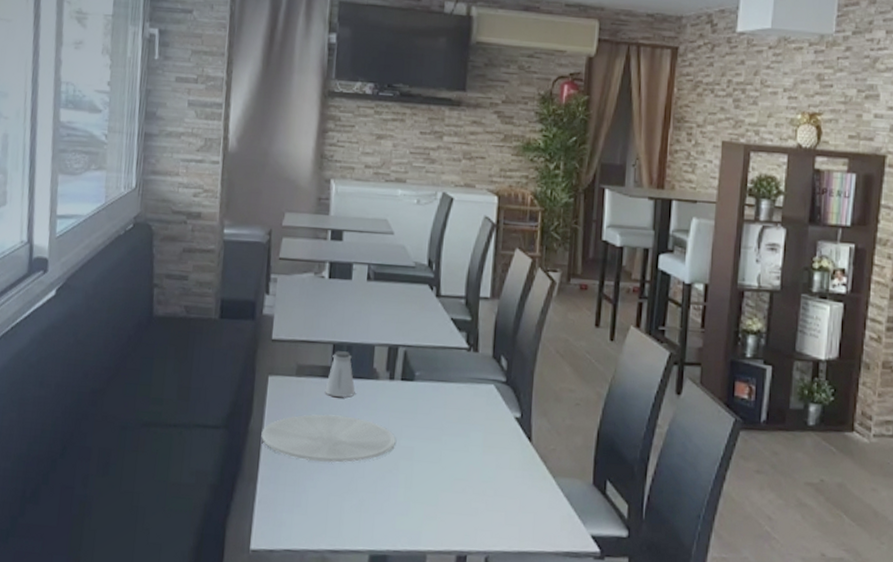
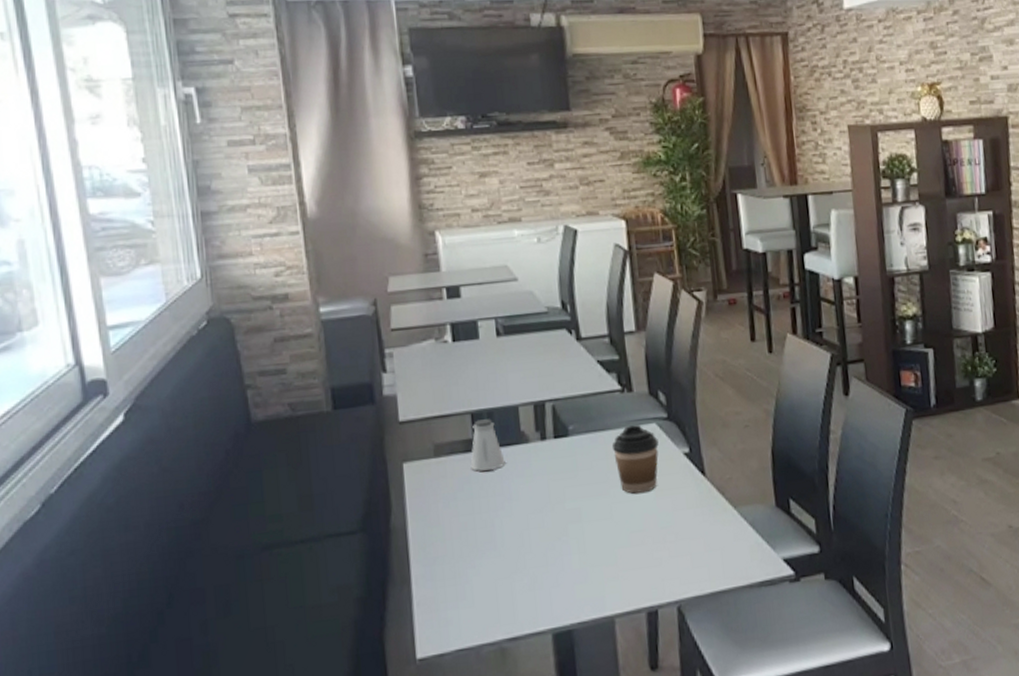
plate: present [261,414,396,463] -> none [406,489,560,548]
coffee cup: none [451,382,494,446] -> present [612,425,659,494]

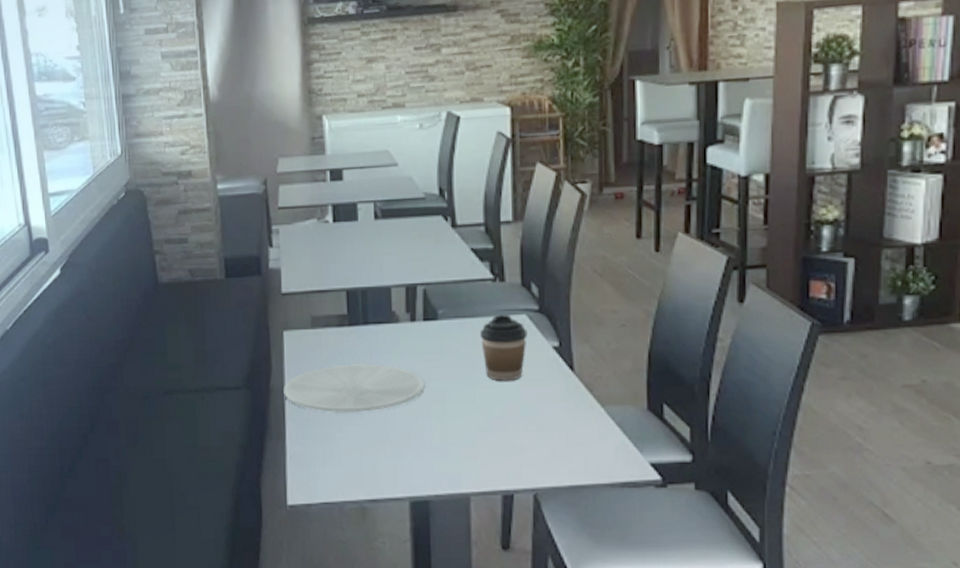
plate: none [406,489,560,548] -> present [283,364,425,414]
saltshaker: present [470,419,505,471] -> none [343,297,376,345]

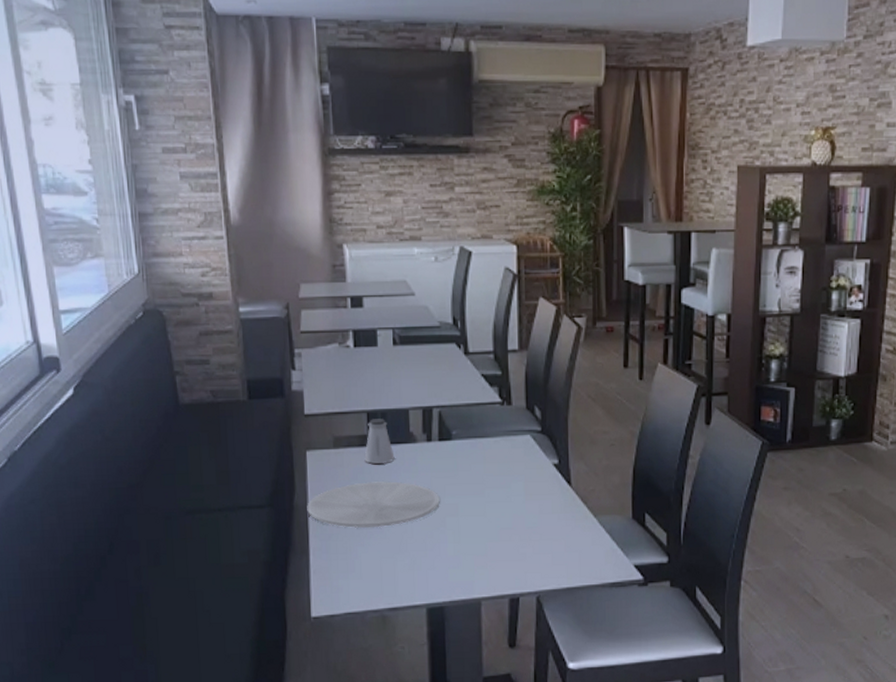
saltshaker: none [343,297,376,345] -> present [364,419,395,464]
coffee cup: present [480,315,527,381] -> none [490,435,531,495]

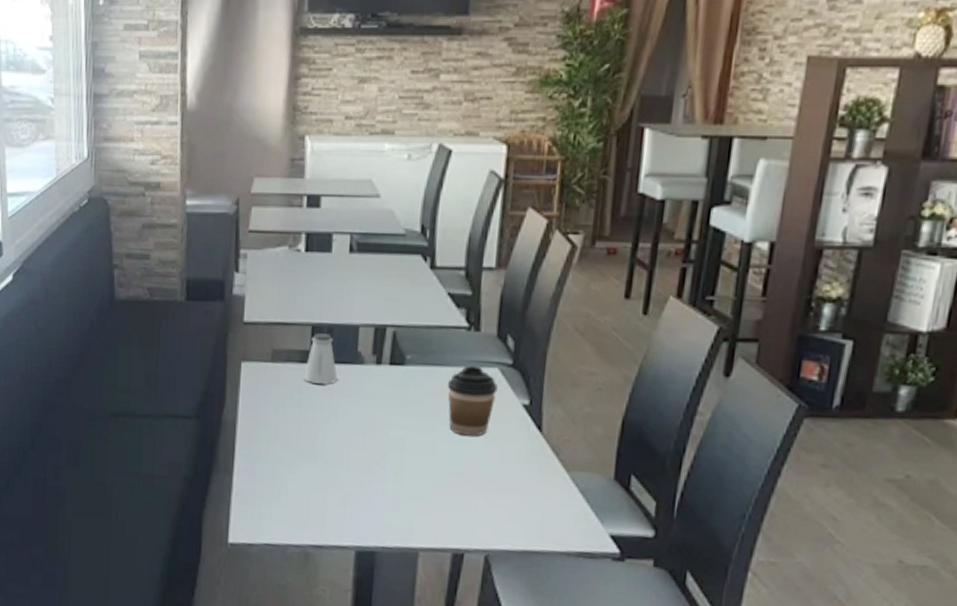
plate: present [307,481,440,528] -> none [235,403,384,455]
coffee cup: none [490,435,531,495] -> present [447,366,498,436]

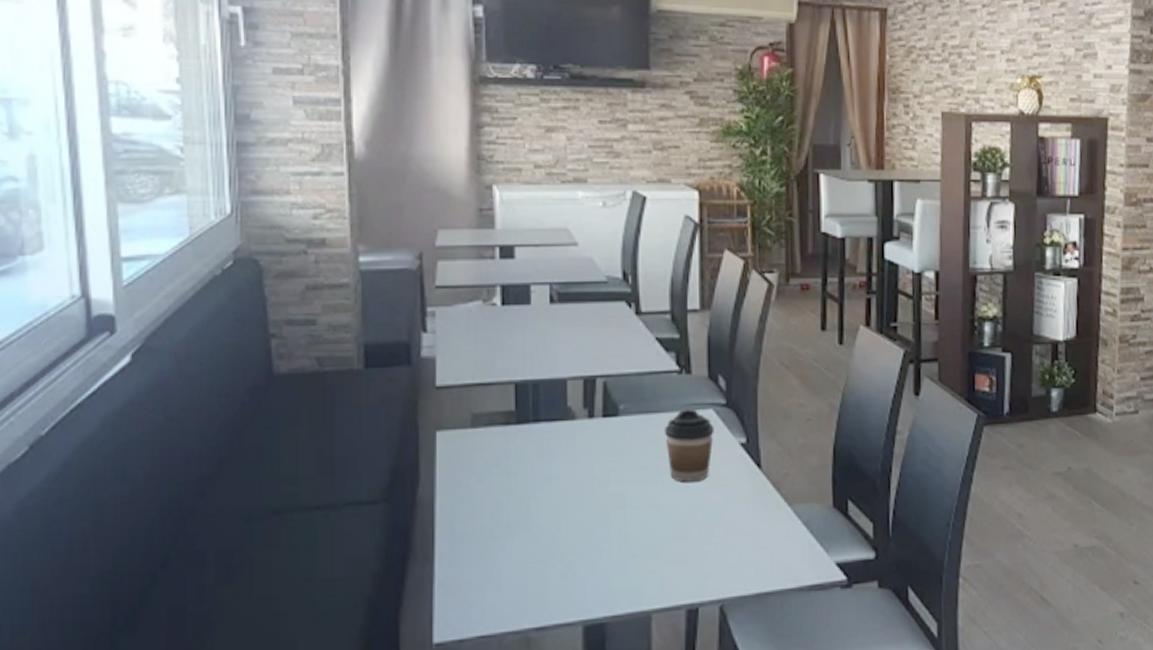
saltshaker: present [303,333,338,384] -> none [510,391,548,446]

